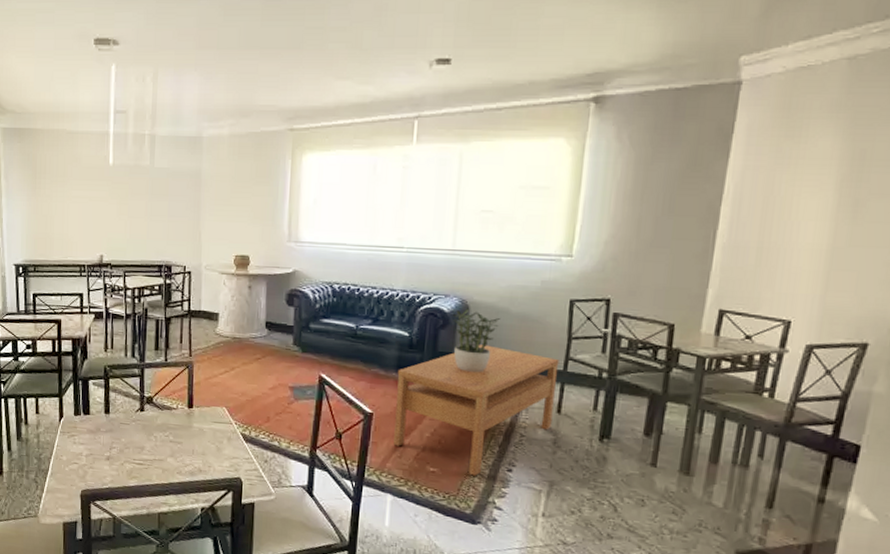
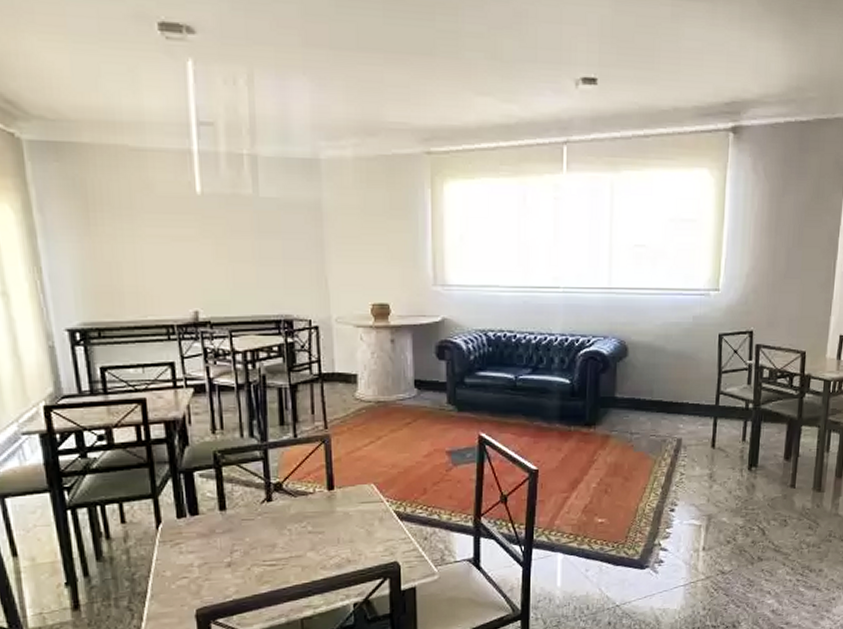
coffee table: present [393,345,559,476] -> none [561,386,712,521]
potted plant: present [453,308,500,373] -> none [613,349,657,416]

